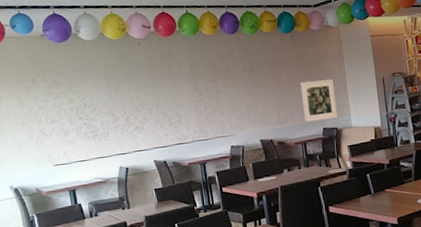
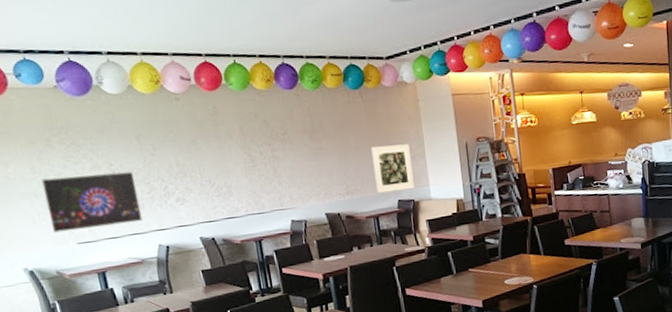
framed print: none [27,105,108,157] -> present [41,171,143,233]

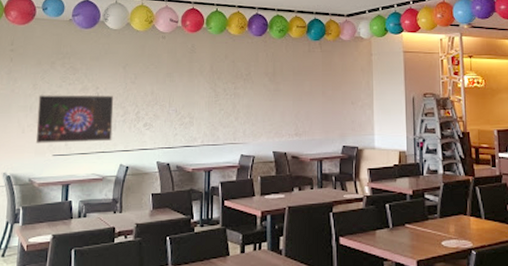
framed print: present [371,144,415,193] -> none [323,93,360,137]

